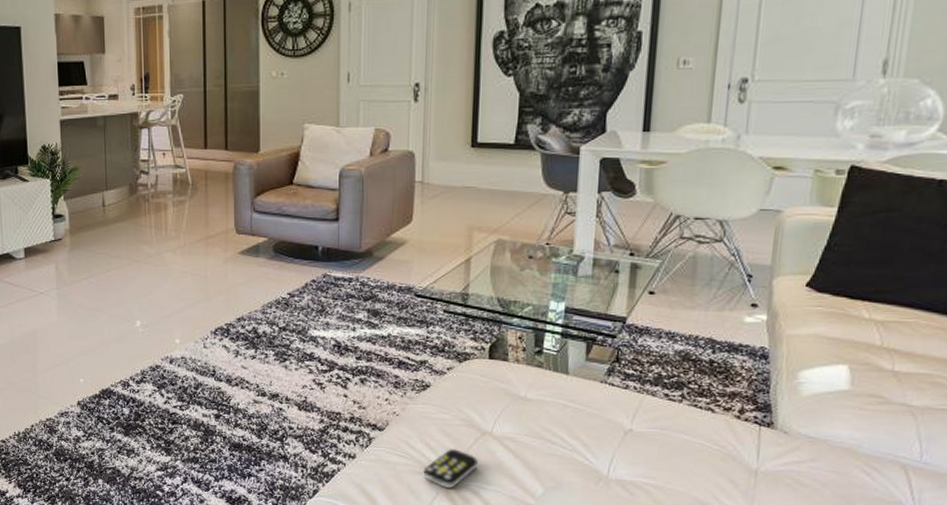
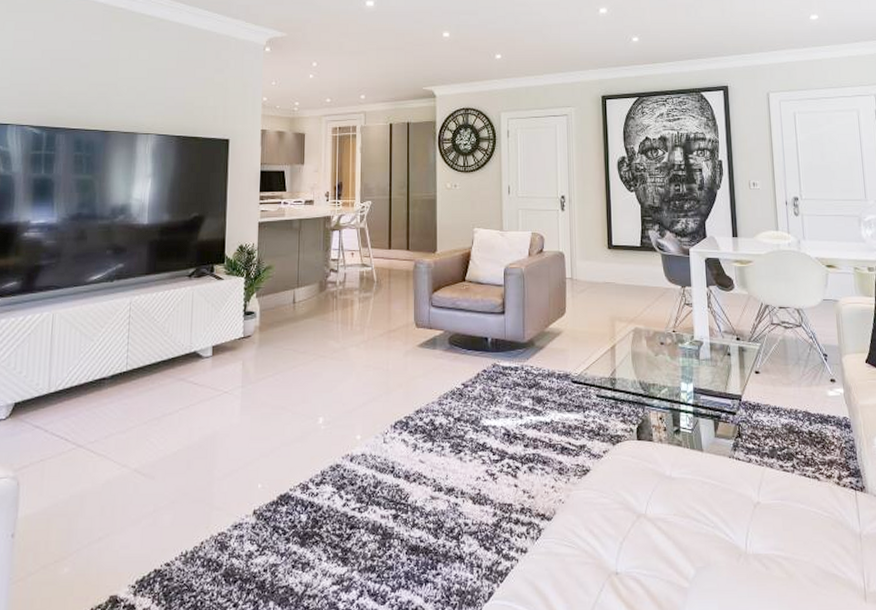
remote control: present [423,449,478,488] -> none [589,535,637,577]

